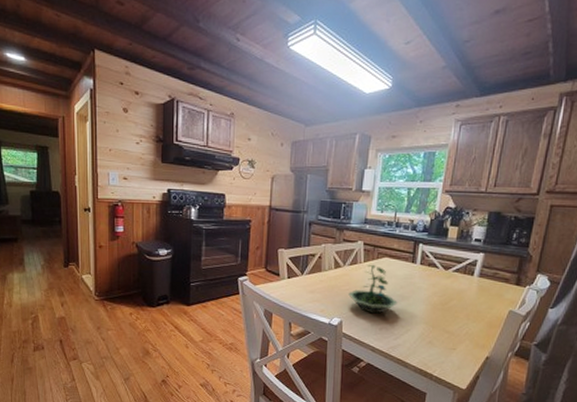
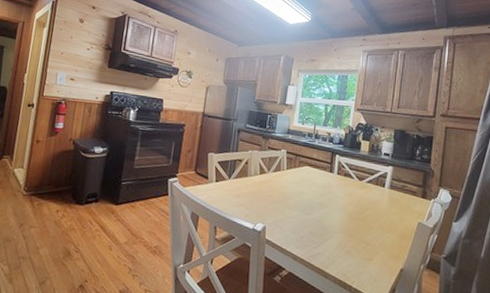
terrarium: present [348,264,397,314] -> none [272,172,317,221]

